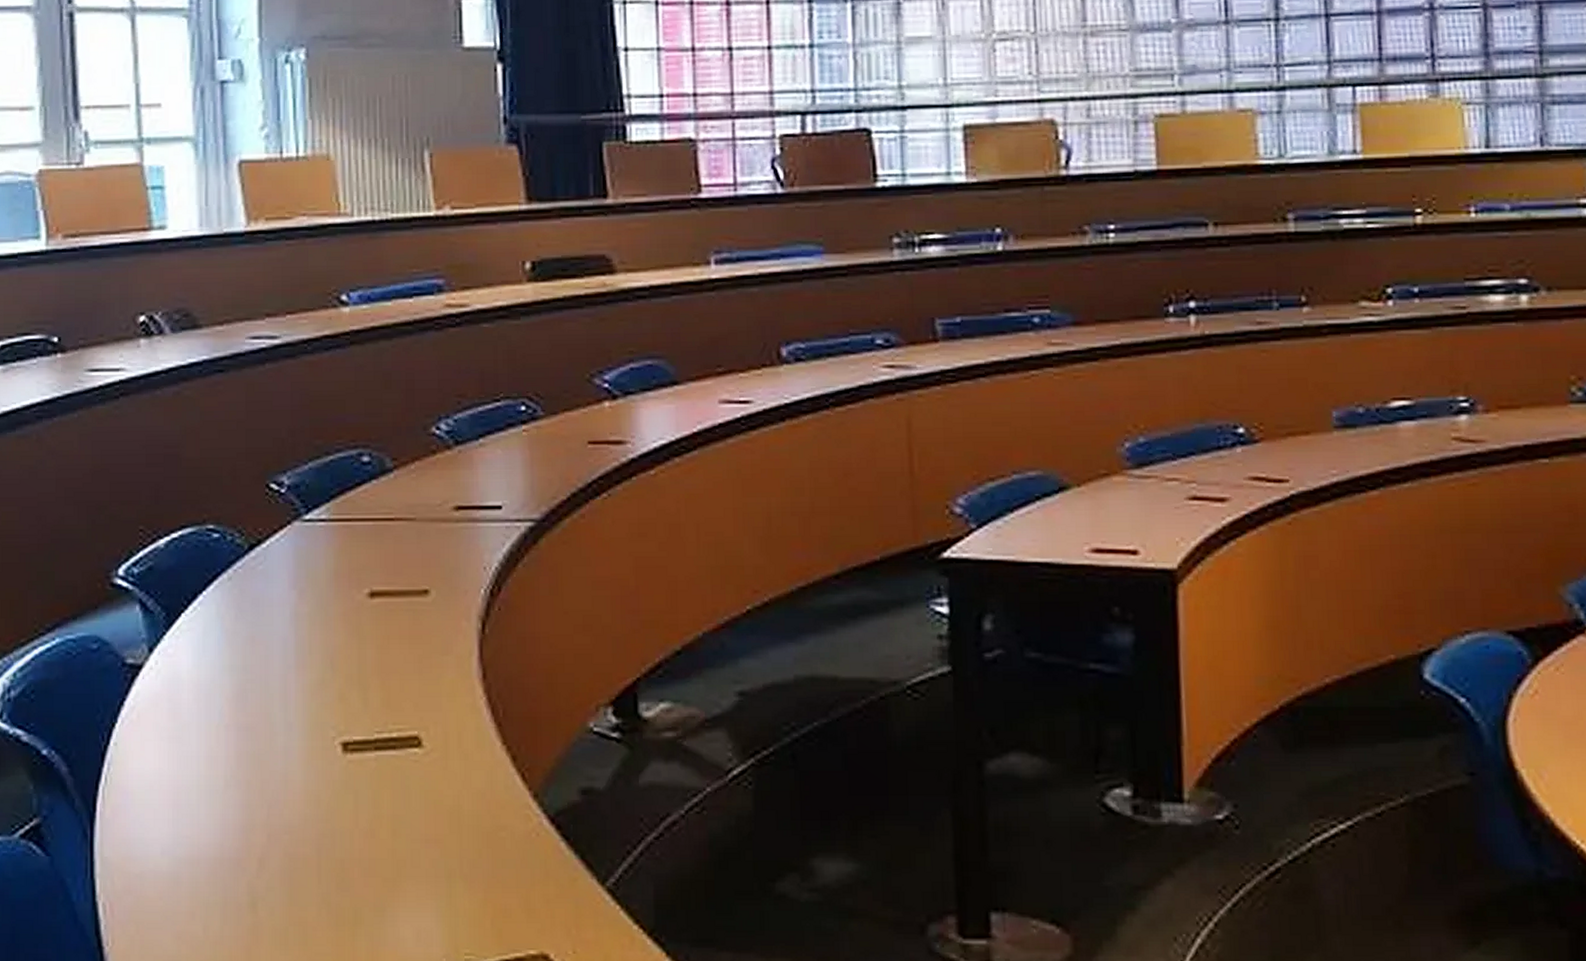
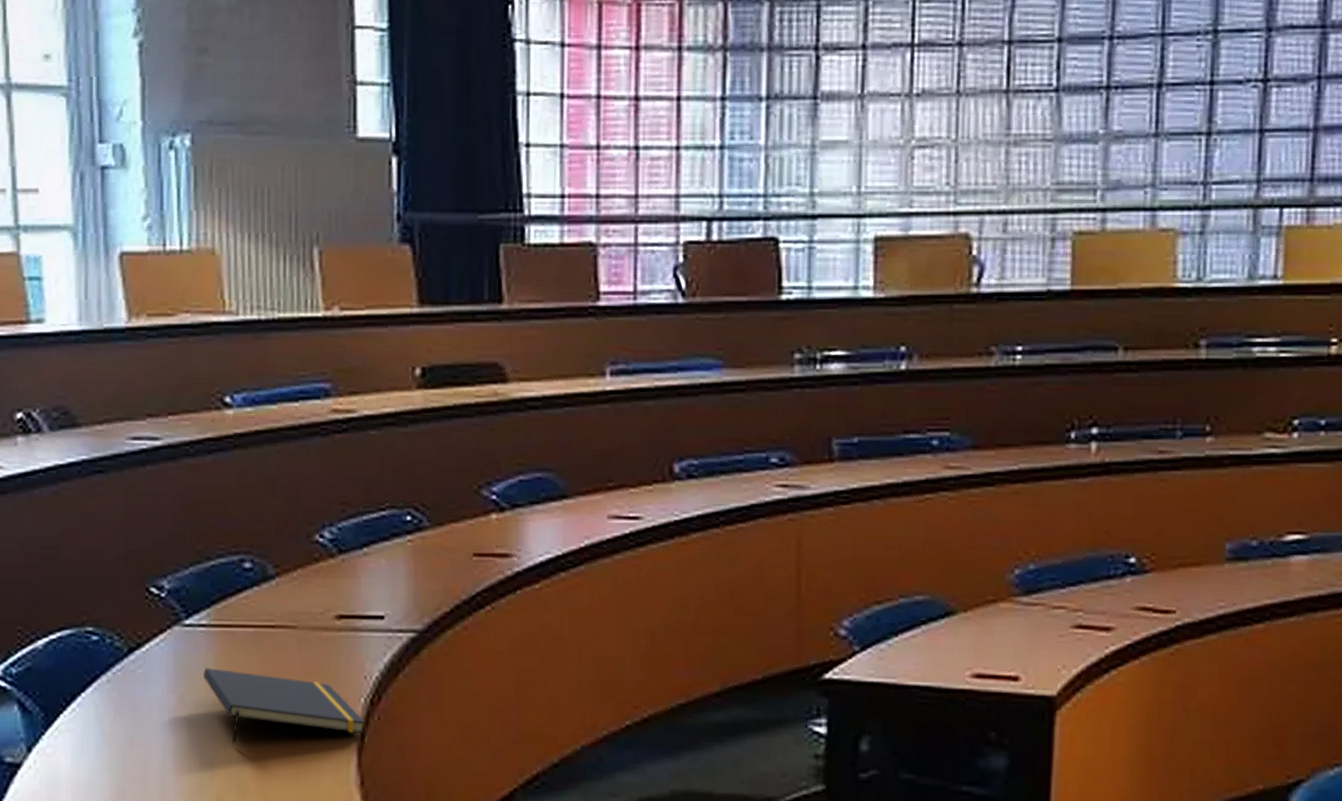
notepad: none [324,563,487,640] -> present [204,668,366,745]

